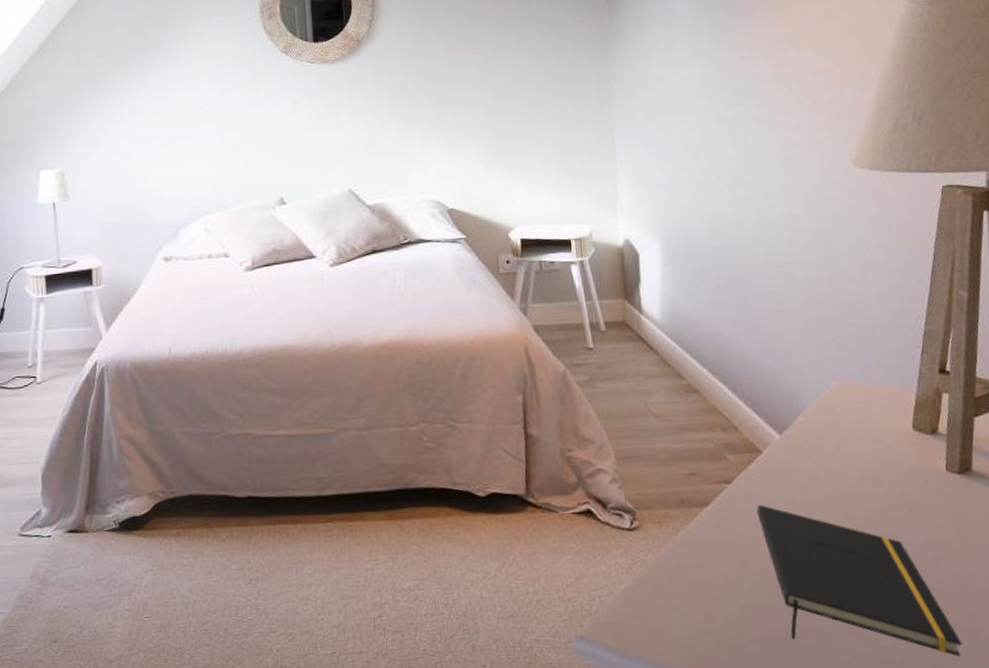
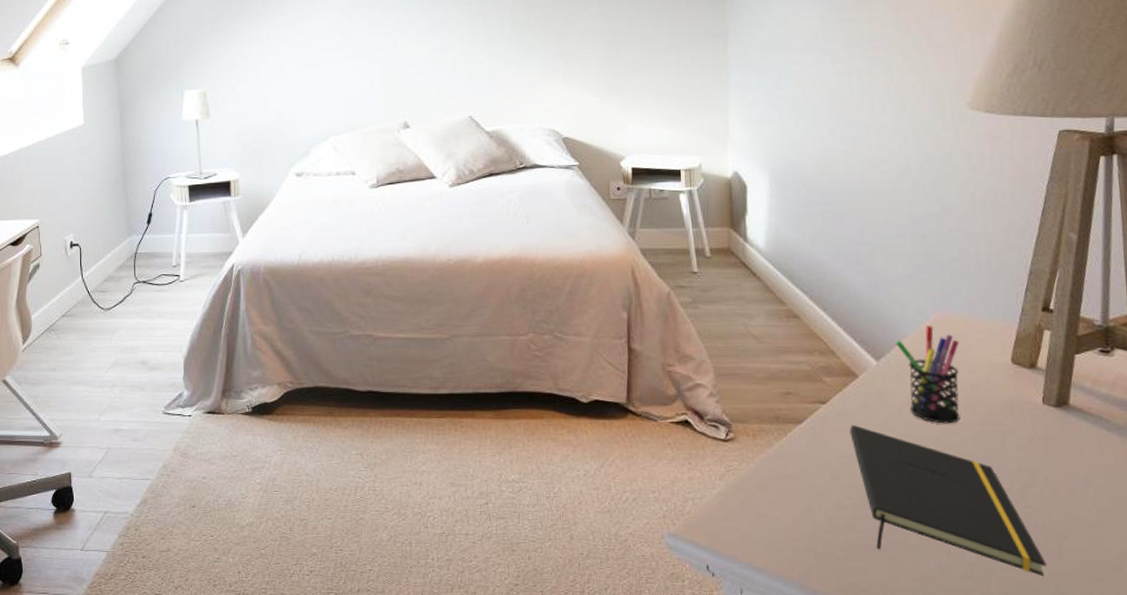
pen holder: none [797,394,867,499] -> present [895,326,960,424]

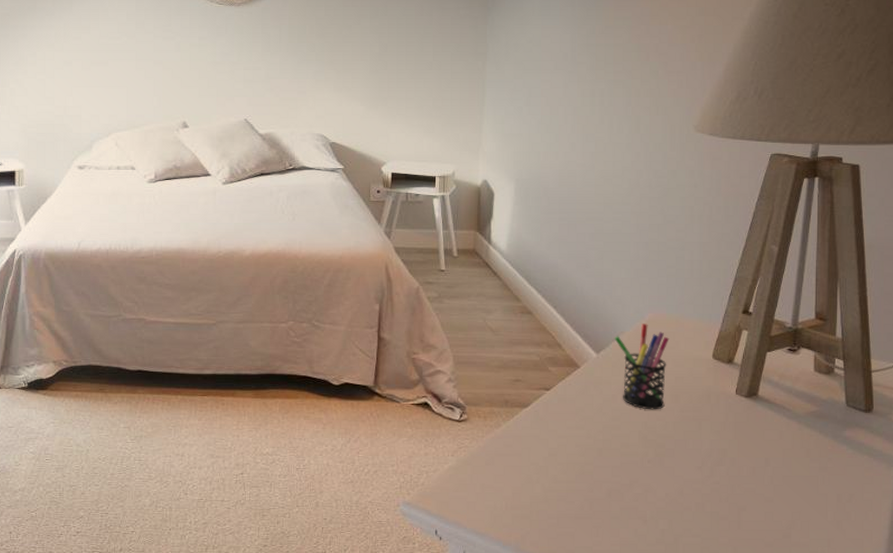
notepad: present [849,424,1047,577] -> none [569,409,727,542]

